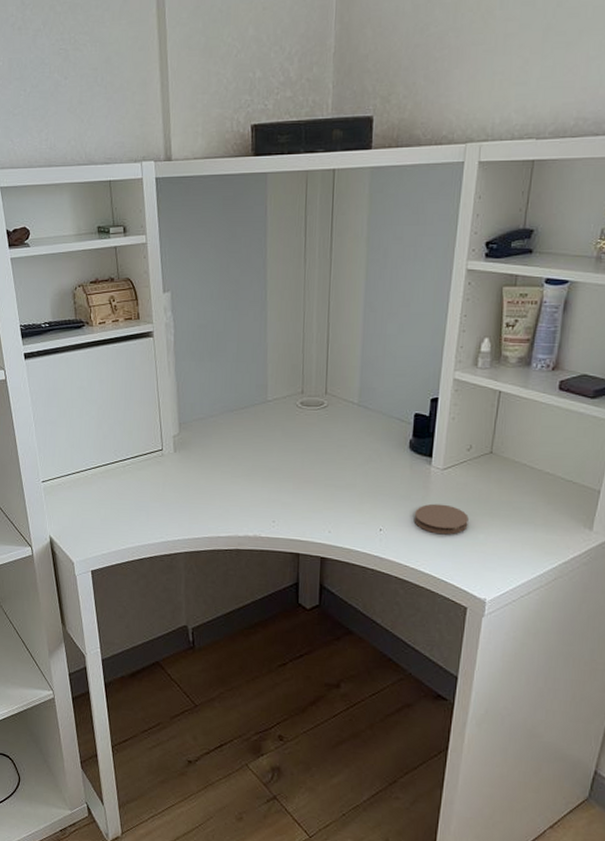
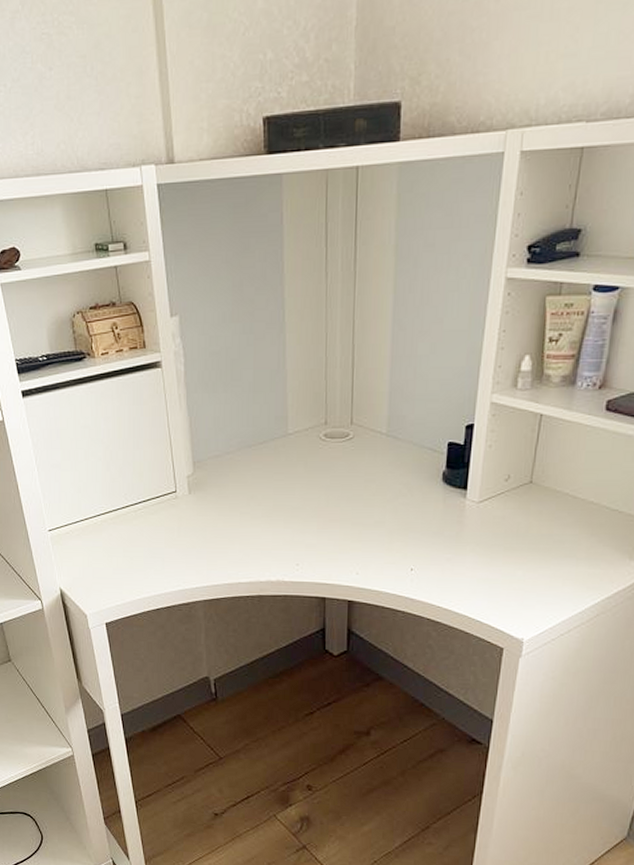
coaster: present [414,503,469,535] -> none [447,539,506,573]

